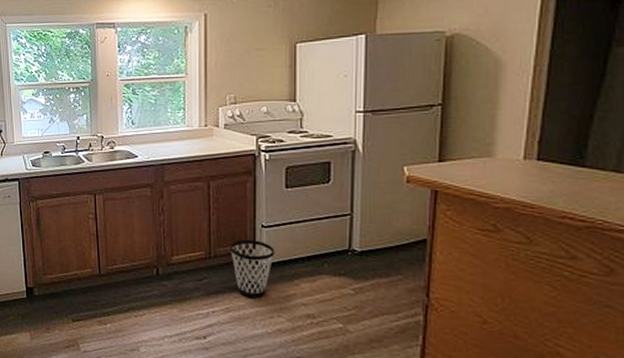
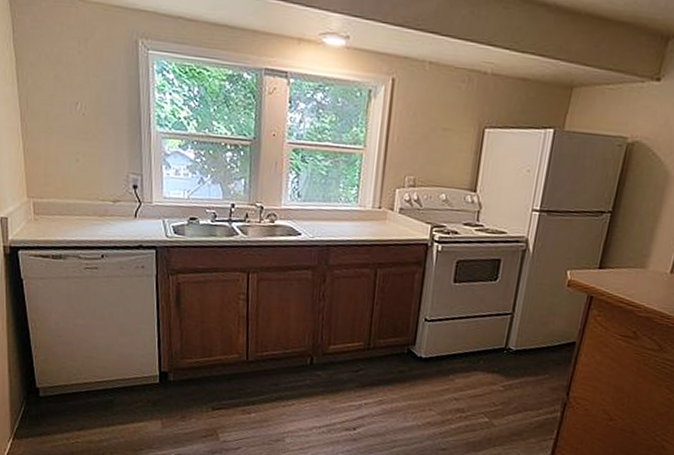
wastebasket: present [229,239,275,299] -> none [389,332,435,392]

